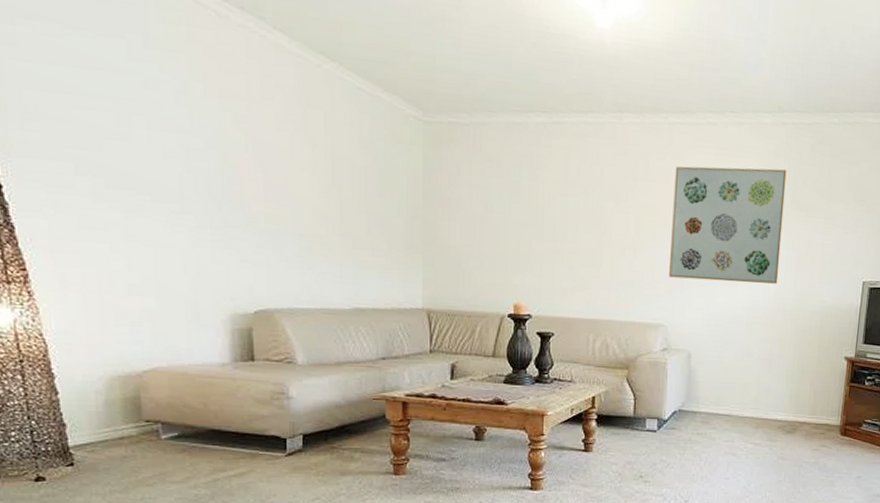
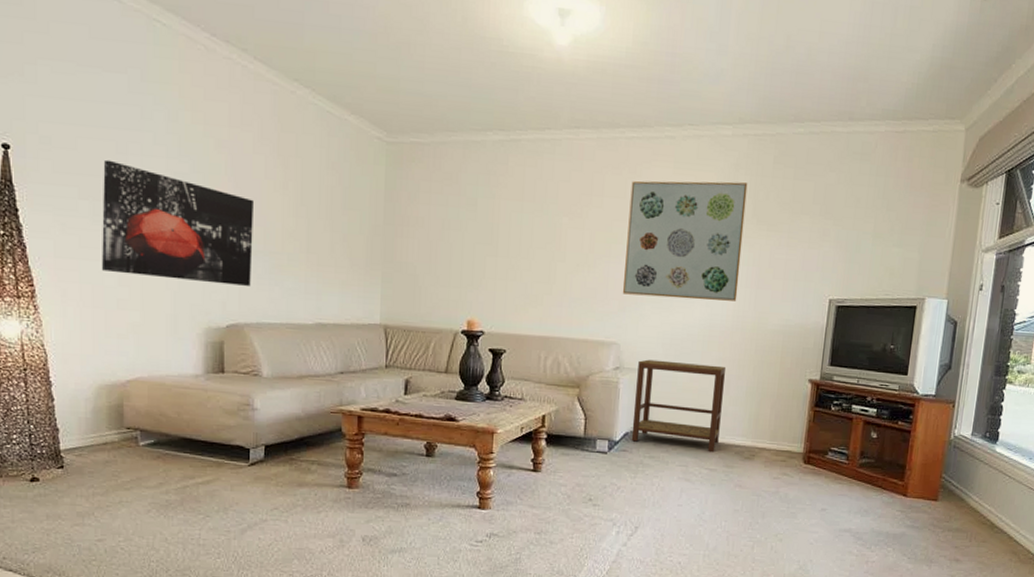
wall art: none [102,132,281,270] -> present [102,159,253,286]
side table: none [679,340,769,428] -> present [631,359,727,453]

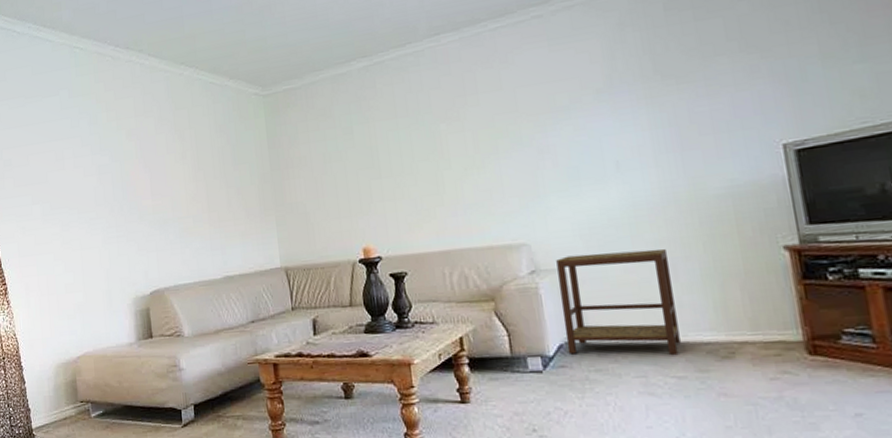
wall art: present [102,159,253,286] -> none [48,167,166,262]
wall art: present [622,180,748,301] -> none [505,39,660,189]

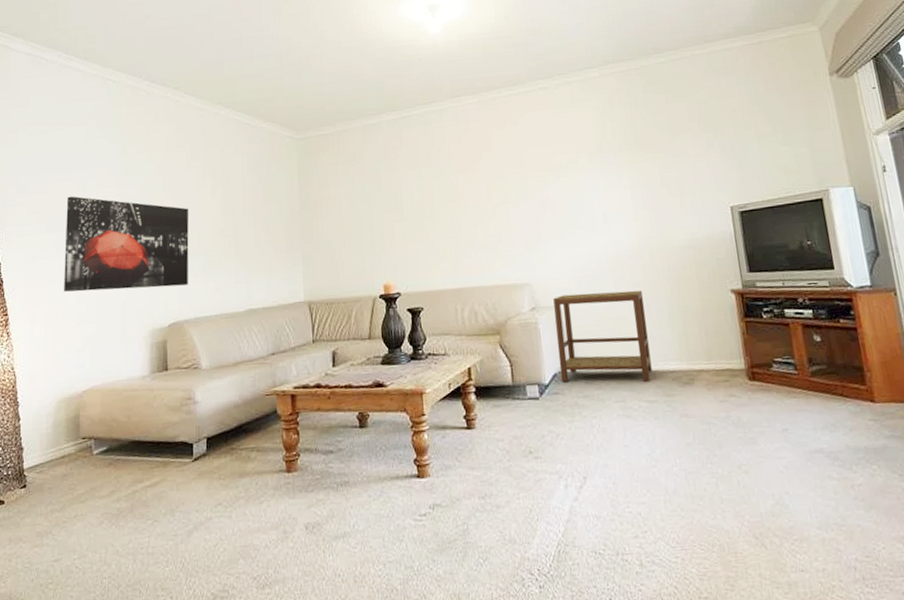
wall art: none [48,167,166,262] -> present [64,196,189,292]

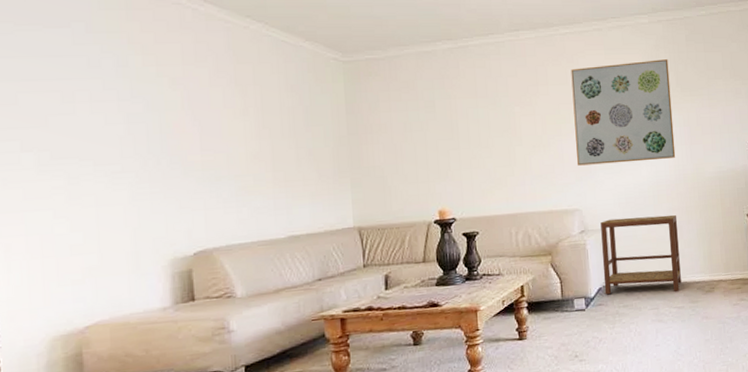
wall art: present [64,196,189,292] -> none [48,110,217,220]
wall art: none [515,114,638,236] -> present [571,59,676,166]

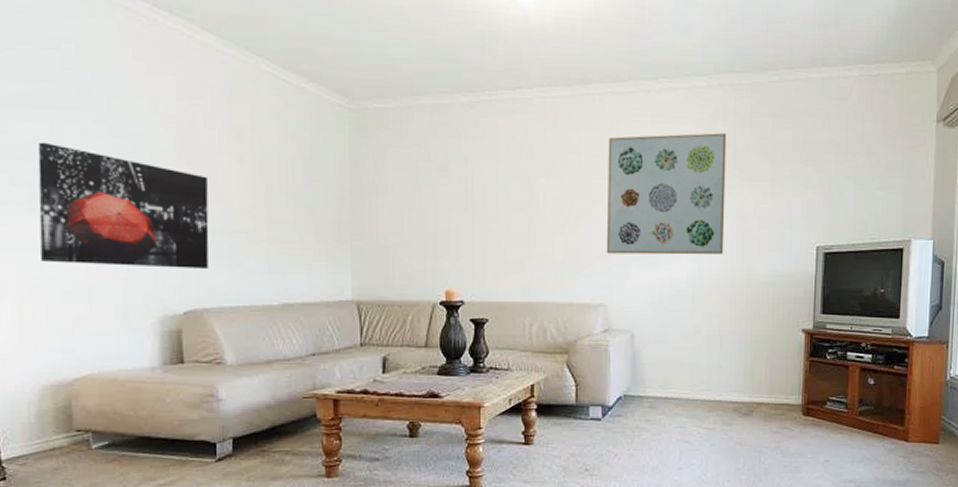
wall art: none [48,110,217,220] -> present [37,142,209,268]
side table: present [600,214,681,295] -> none [625,319,718,411]

